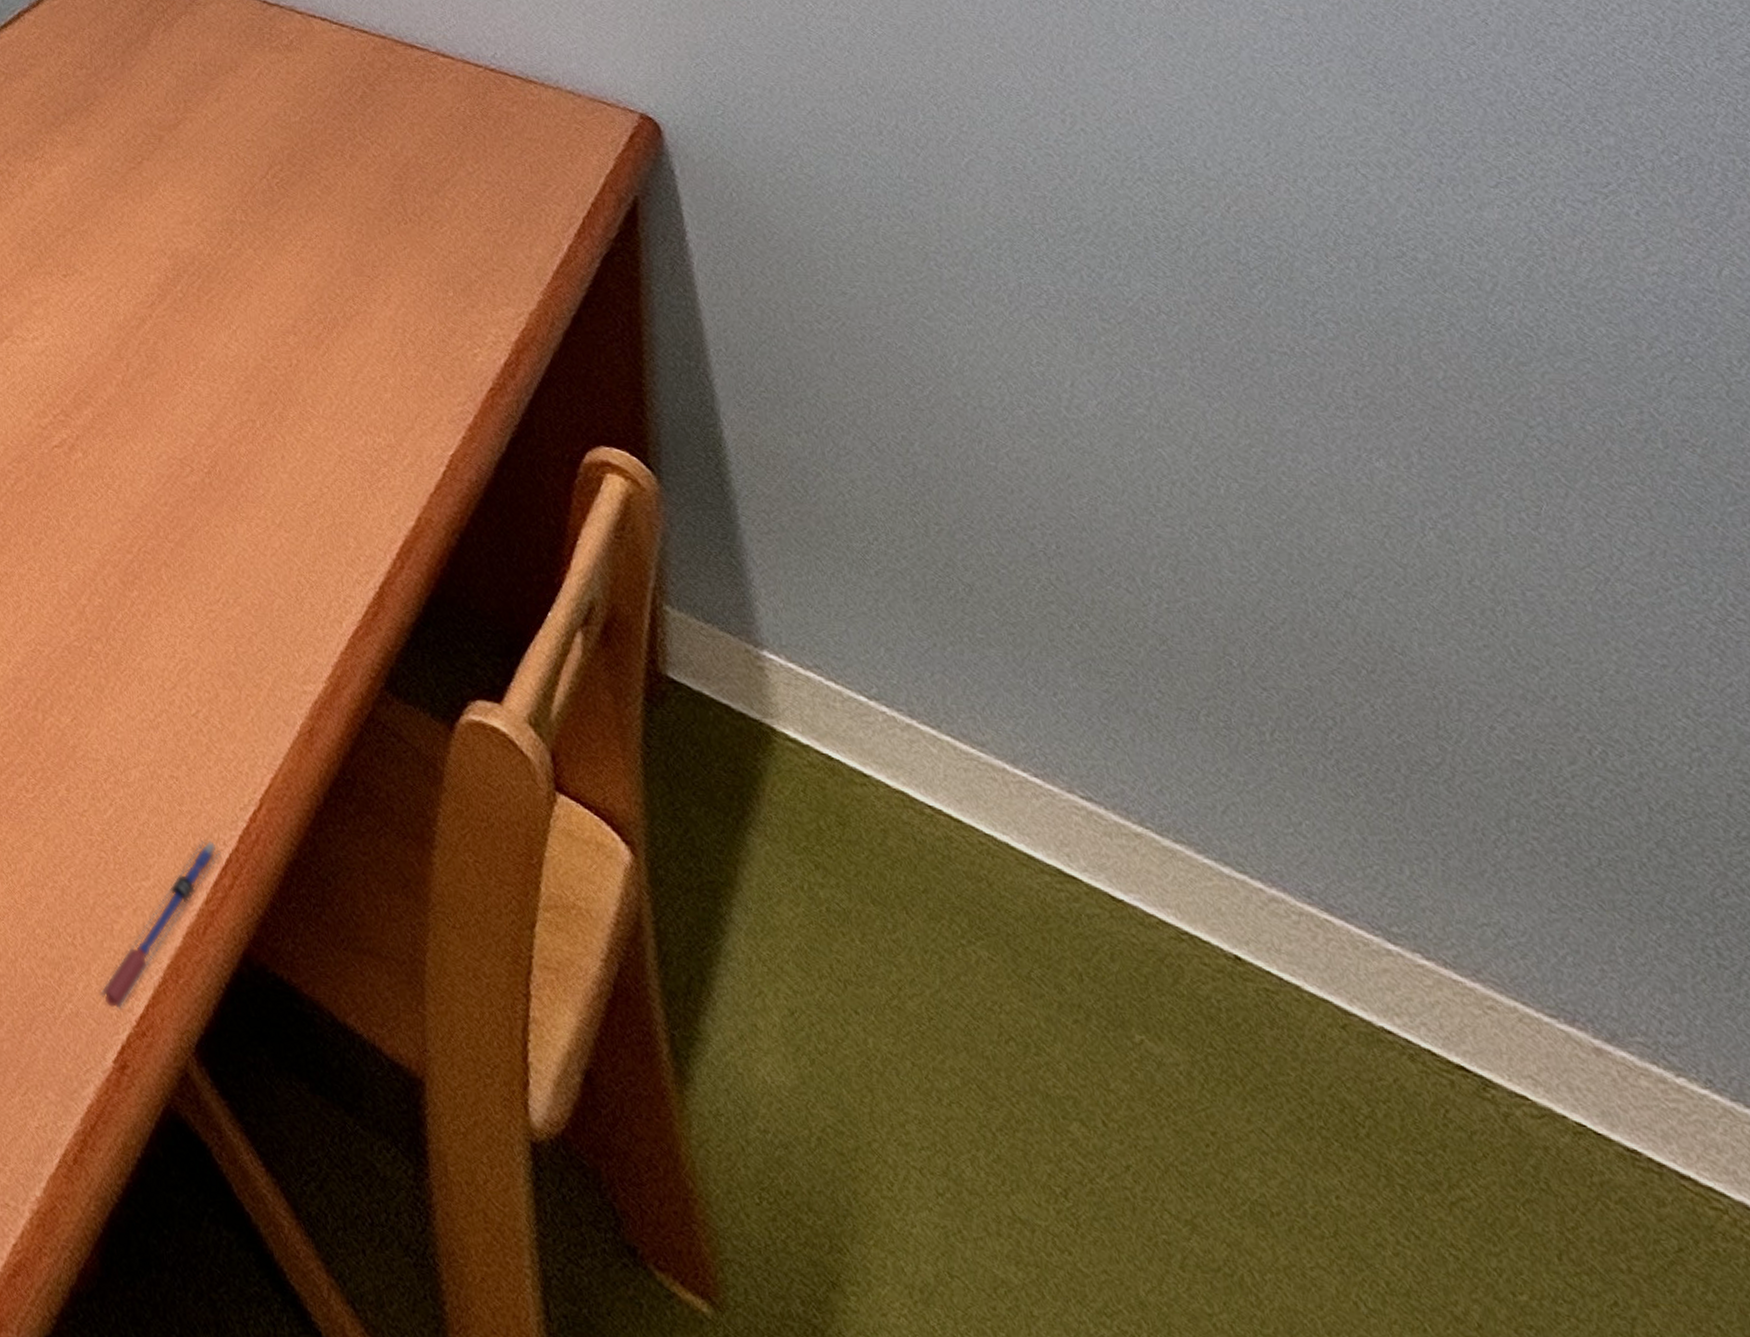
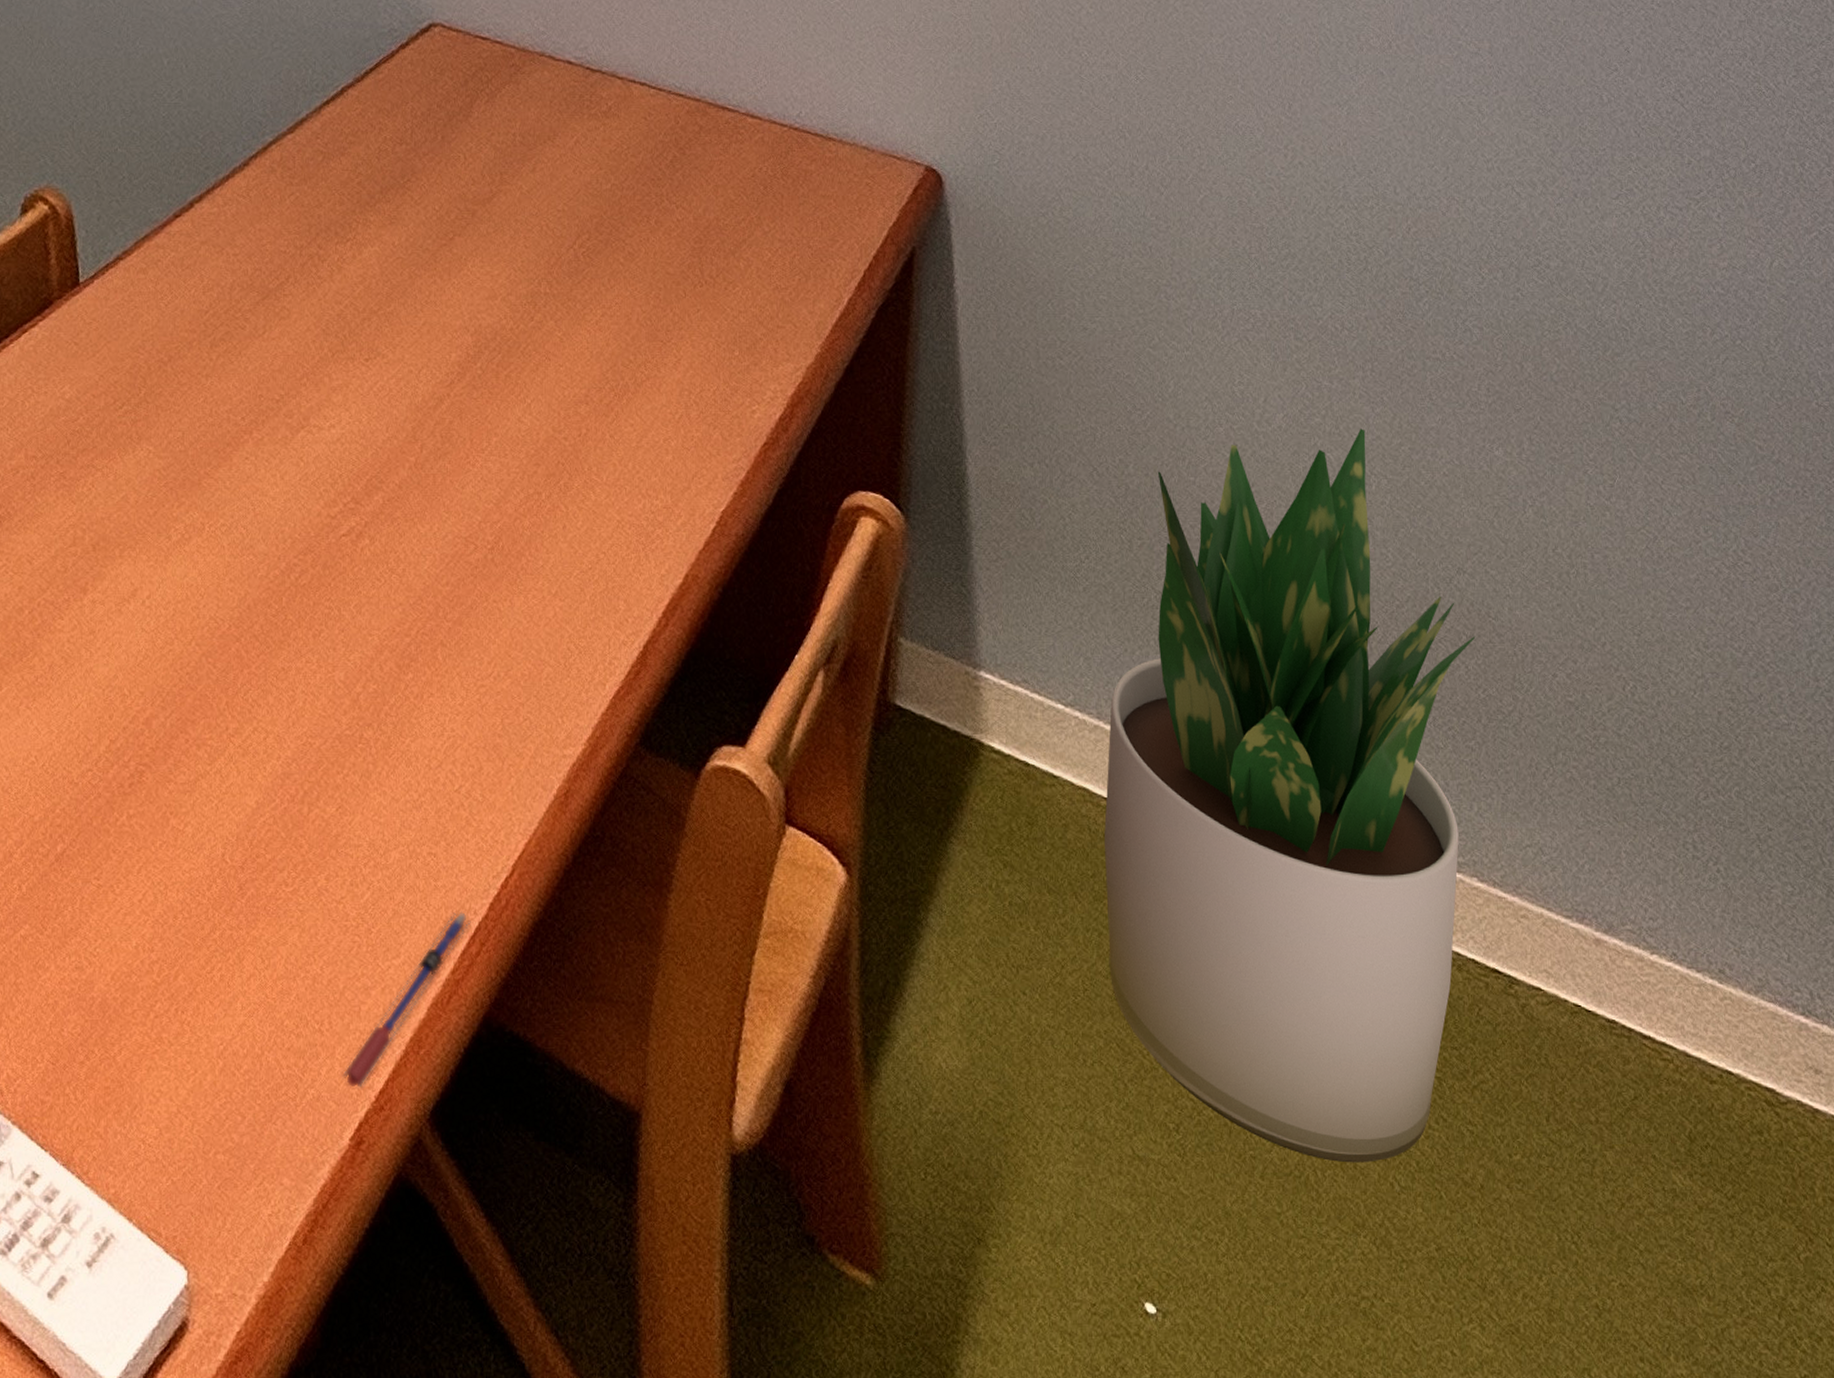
planter: none [923,424,1404,1273] -> present [1104,429,1476,1163]

